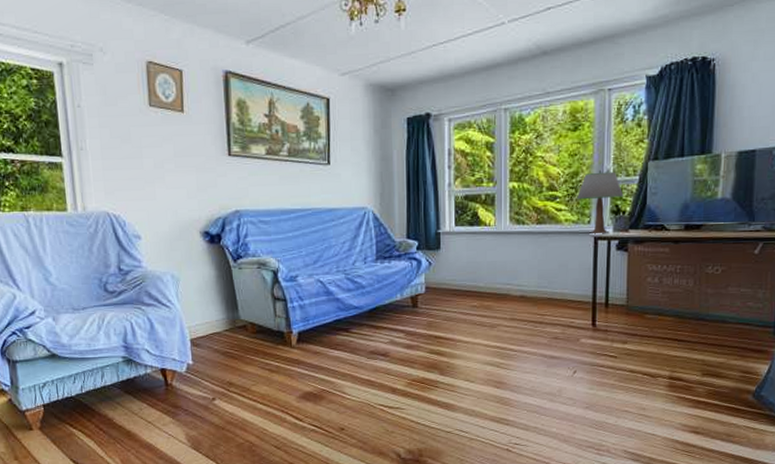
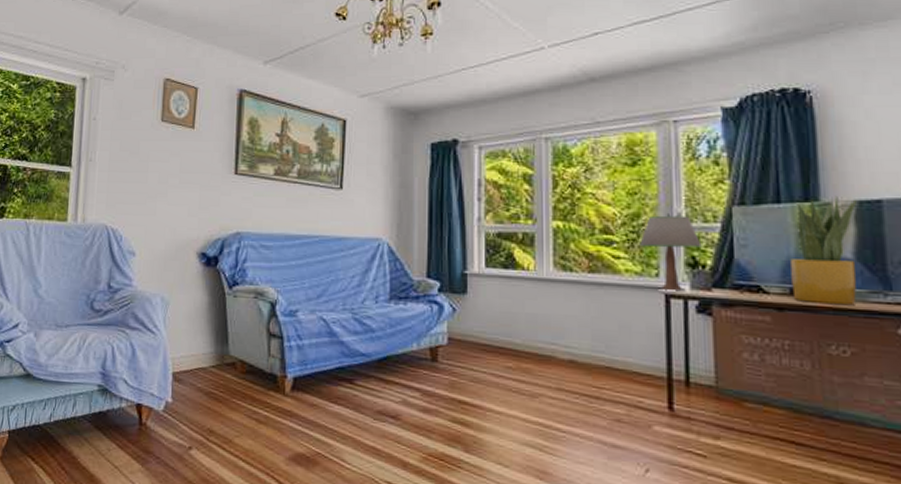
planter: none [686,148,739,236] -> present [790,195,858,306]

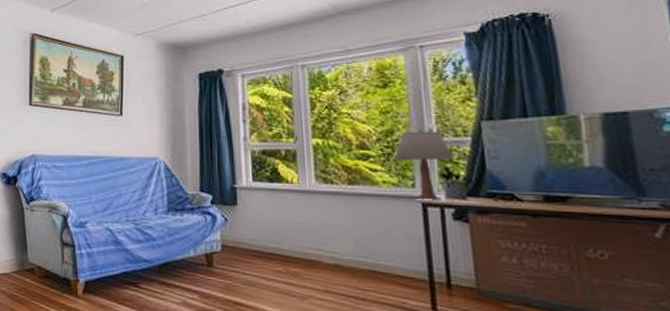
planter: present [790,195,858,306] -> none [541,109,611,211]

